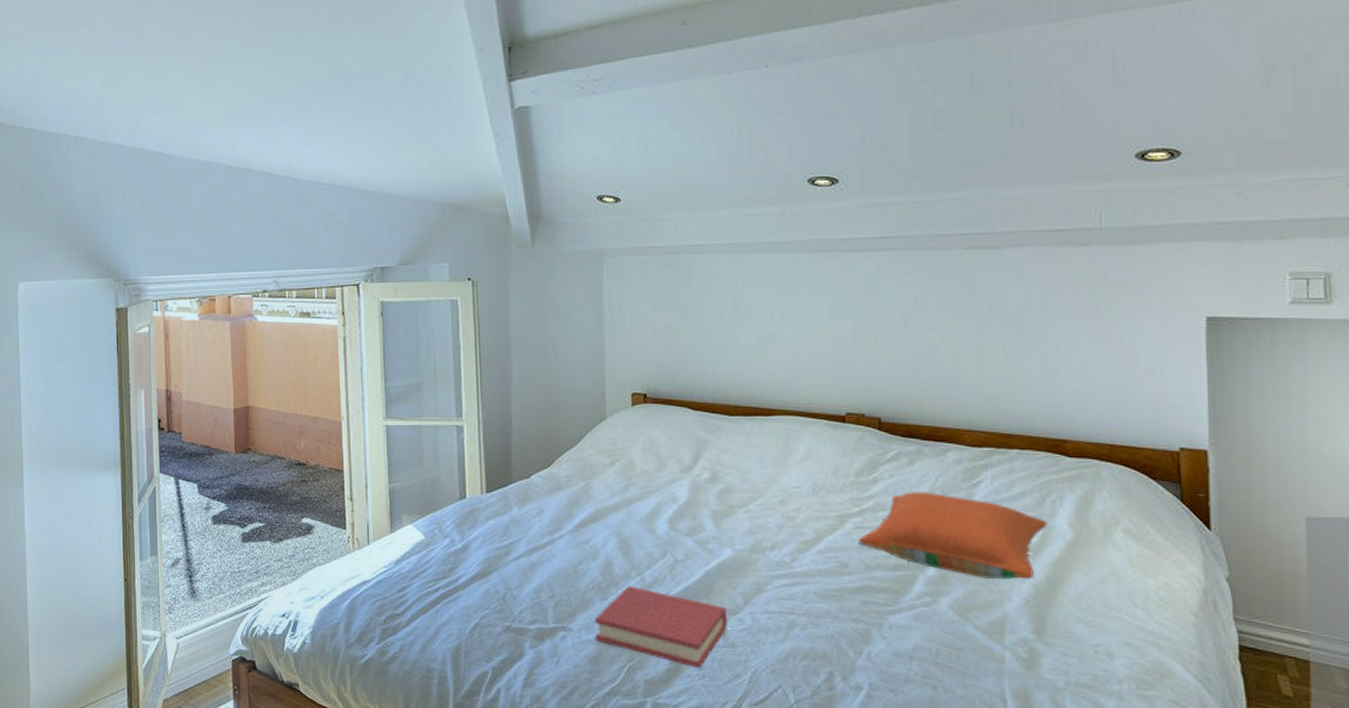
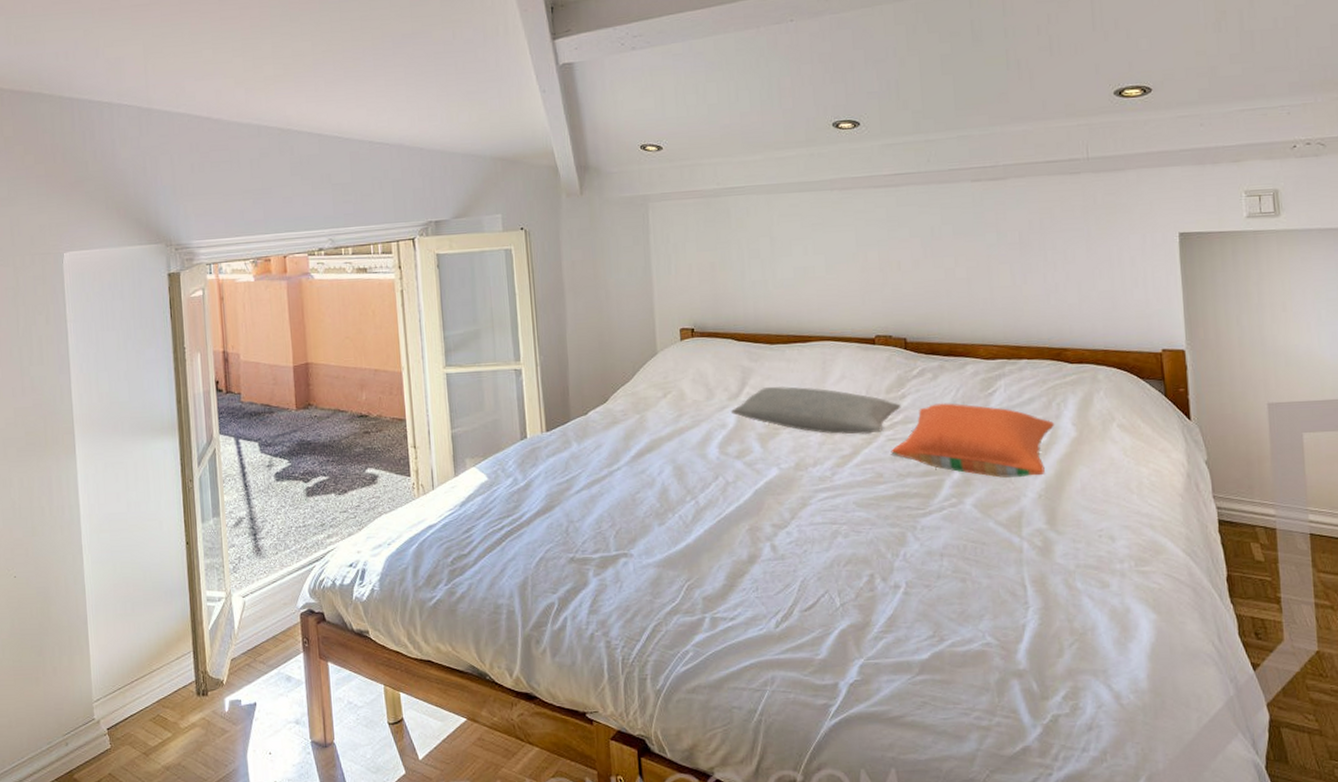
hardback book: present [595,585,727,669] -> none [654,509,777,582]
pillow: none [682,461,872,521] -> present [730,386,901,435]

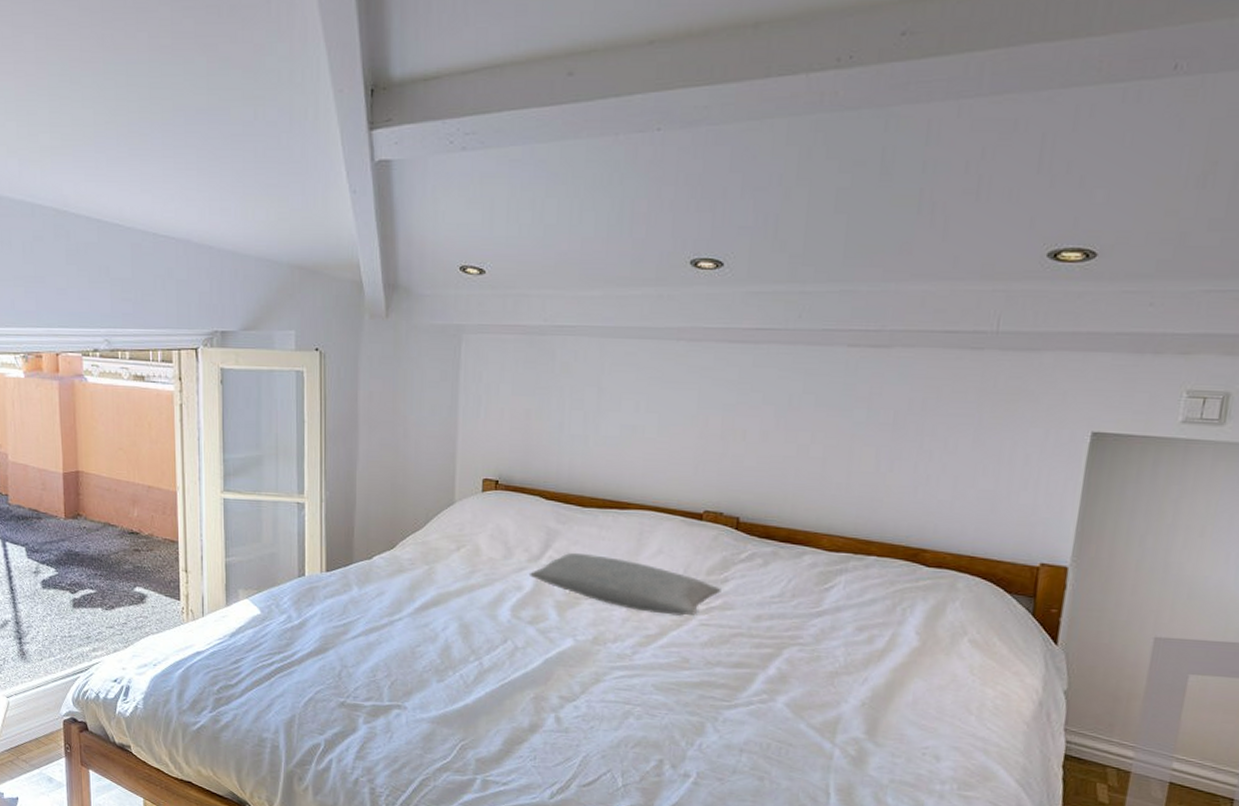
pillow: present [891,402,1055,478] -> none [702,591,896,683]

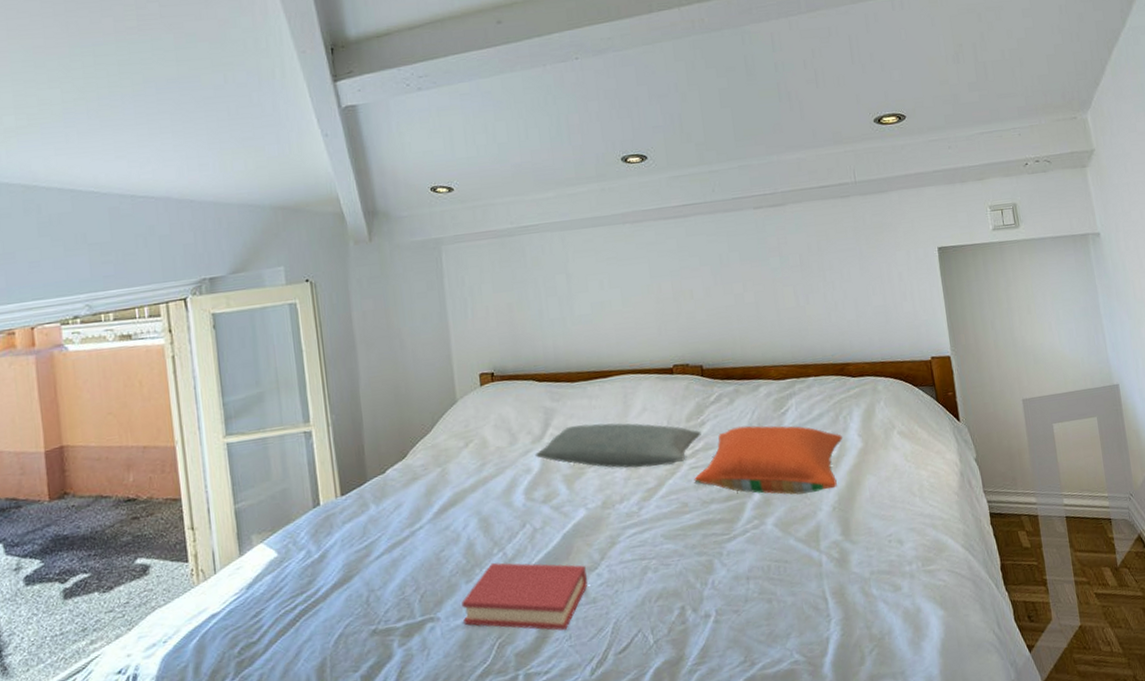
hardback book: none [430,669,563,751] -> present [462,562,588,631]
pillow: none [702,591,896,683] -> present [694,425,843,495]

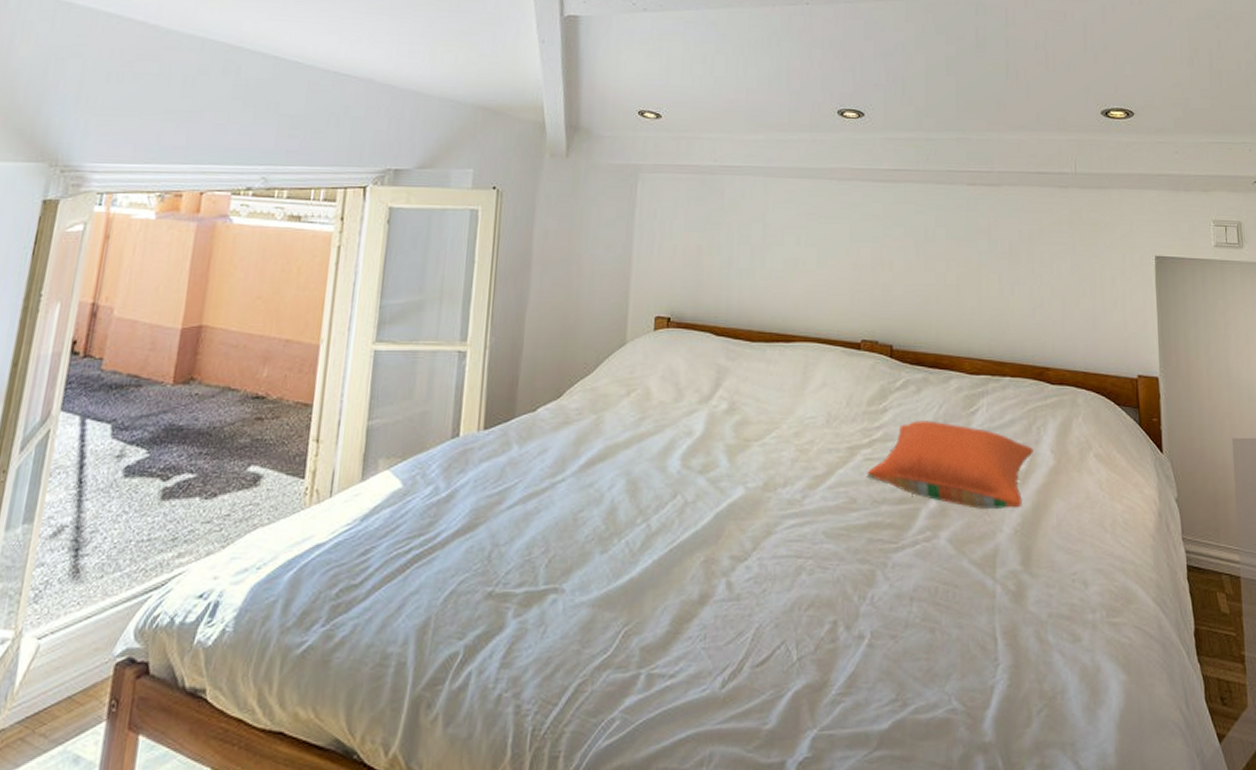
hardback book: present [462,562,588,631] -> none [590,534,734,629]
pillow: present [534,423,701,468] -> none [699,390,881,453]

